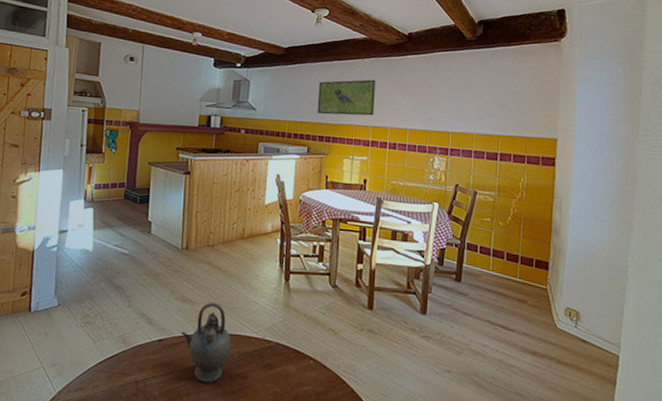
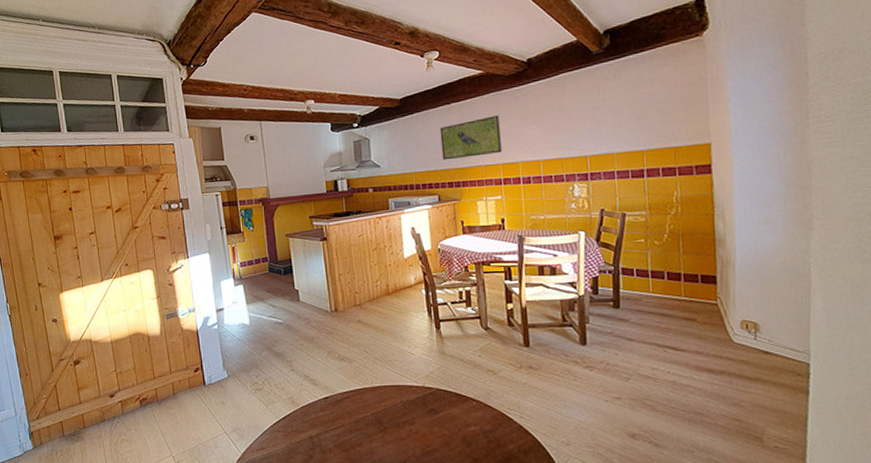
teapot: present [181,301,232,382] -> none [344,357,394,432]

